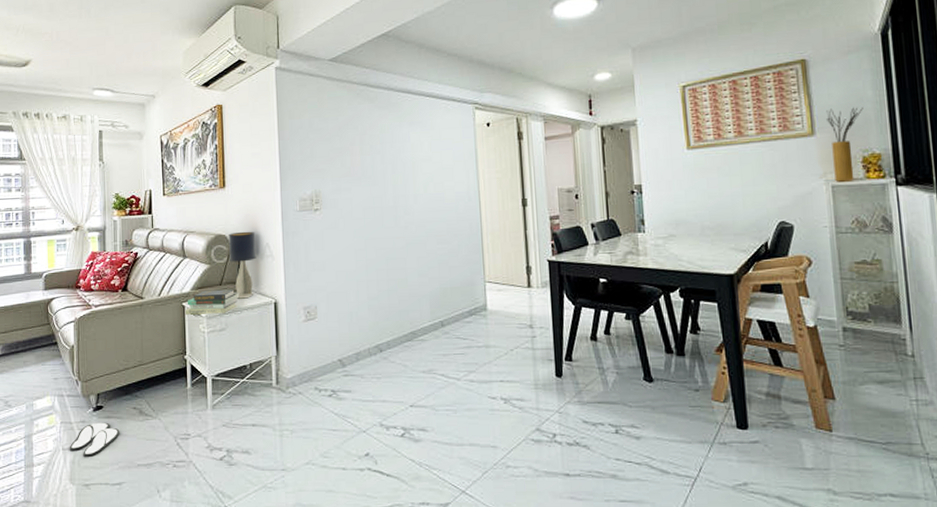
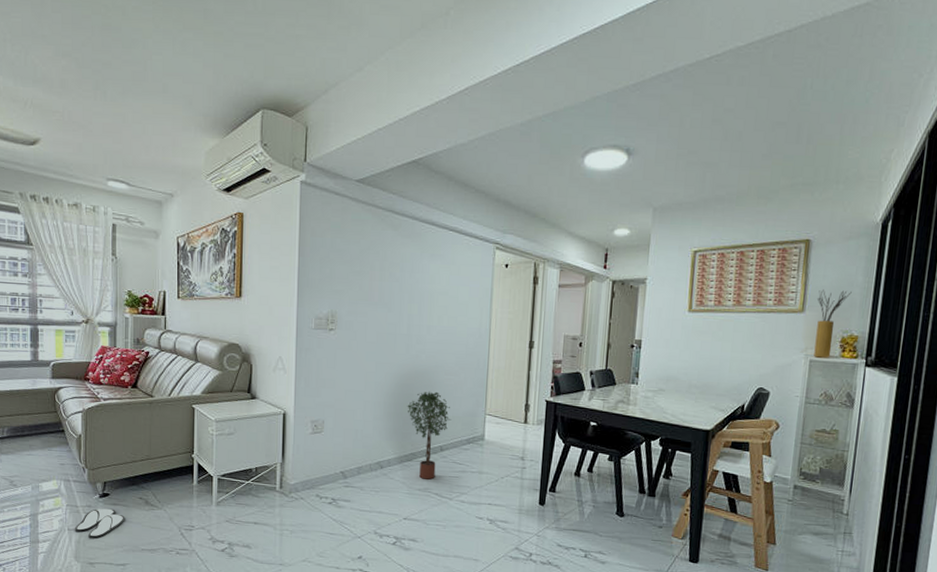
books: present [185,289,240,315] -> none [194,395,250,419]
table lamp: present [229,231,256,299] -> none [242,342,269,407]
potted tree: none [401,263,450,360] -> present [407,391,452,480]

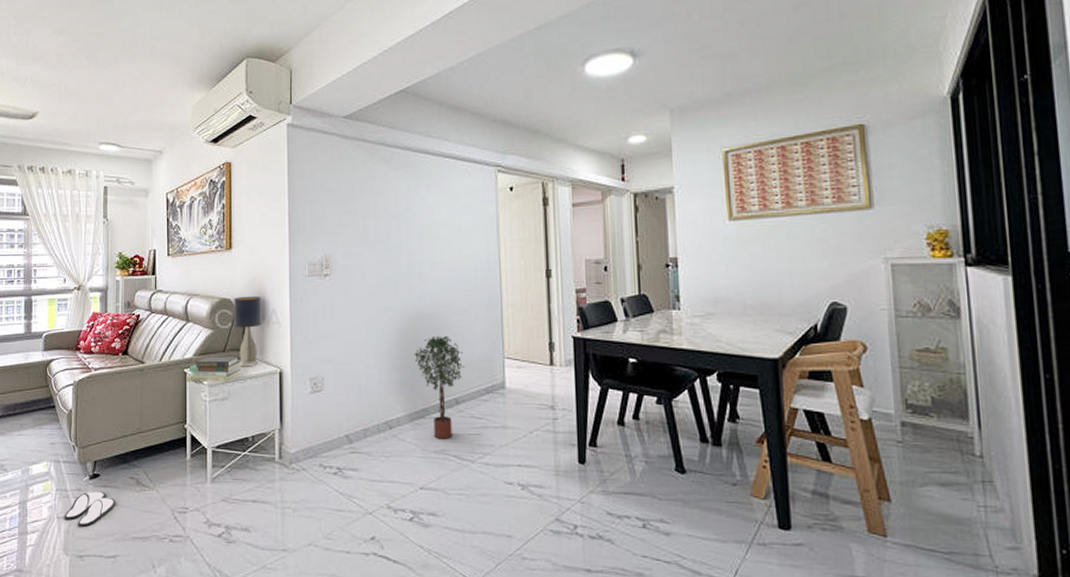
books: none [194,395,250,419] -> present [186,356,244,382]
table lamp: none [242,342,269,407] -> present [234,296,262,367]
vase: present [814,289,852,358] -> none [886,177,929,260]

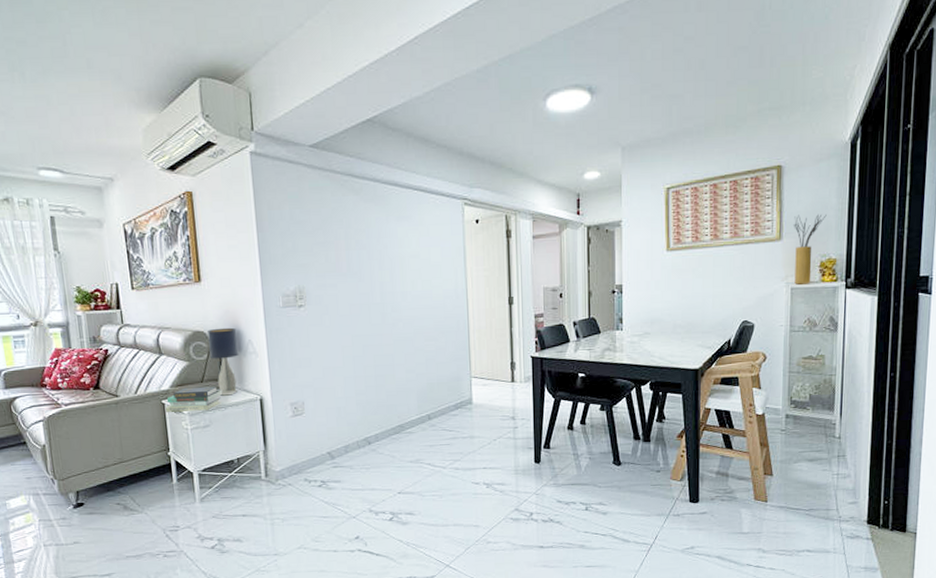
slippers: present [64,491,116,527] -> none [51,518,105,552]
potted tree: present [414,335,466,439] -> none [389,359,437,450]
vase: none [886,177,929,260] -> present [794,214,827,285]

